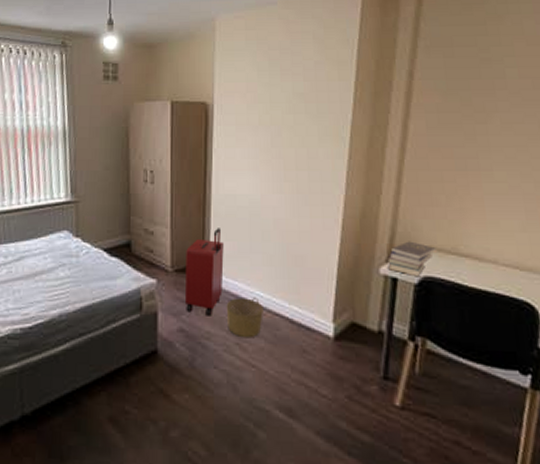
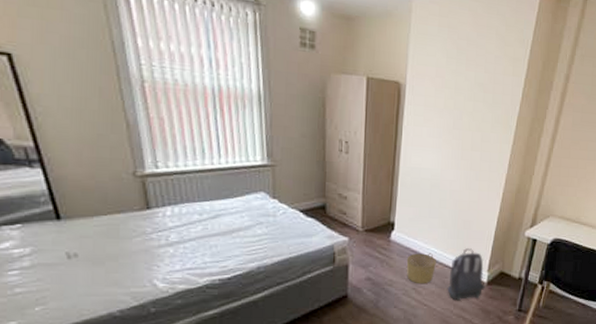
suitcase: present [184,228,224,316] -> none [372,196,408,268]
backpack: none [280,291,332,362] -> present [447,248,485,301]
books: present [386,241,437,277] -> none [530,212,566,239]

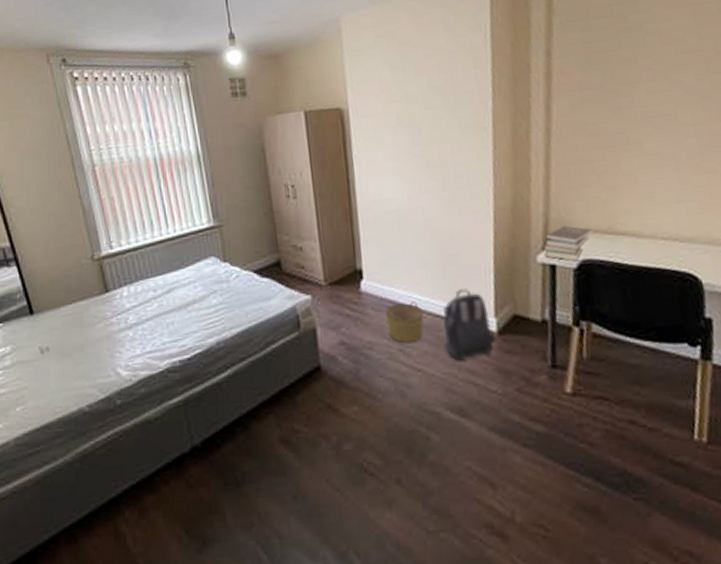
books: none [530,212,566,239] -> present [542,225,593,262]

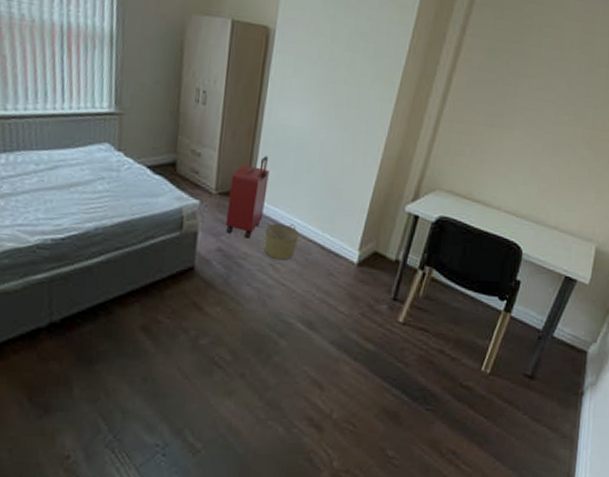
suitcase: none [337,235,380,326] -> present [225,156,269,239]
backpack: present [443,289,497,361] -> none [310,221,355,283]
books: present [542,225,593,262] -> none [412,184,455,217]

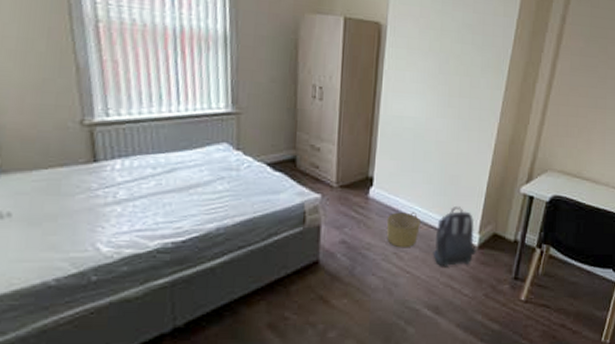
suitcase: present [225,156,269,239] -> none [347,147,388,229]
backpack: none [310,221,355,283] -> present [433,207,476,267]

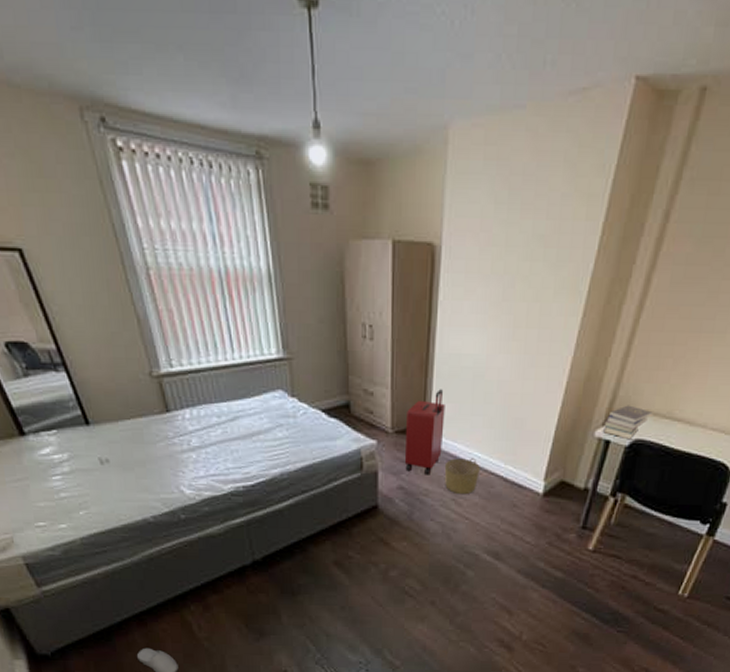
suitcase: none [347,147,388,229] -> present [404,389,445,475]
backpack: present [433,207,476,267] -> none [493,452,541,515]
books: none [526,165,566,196] -> present [602,405,653,440]

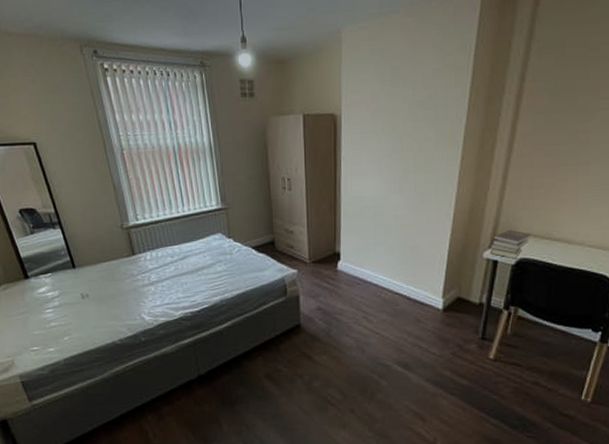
suitcase: present [404,389,445,475] -> none [321,225,353,297]
basket: present [444,457,480,495] -> none [355,280,386,313]

